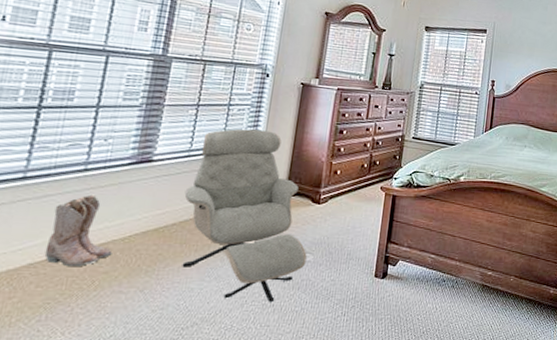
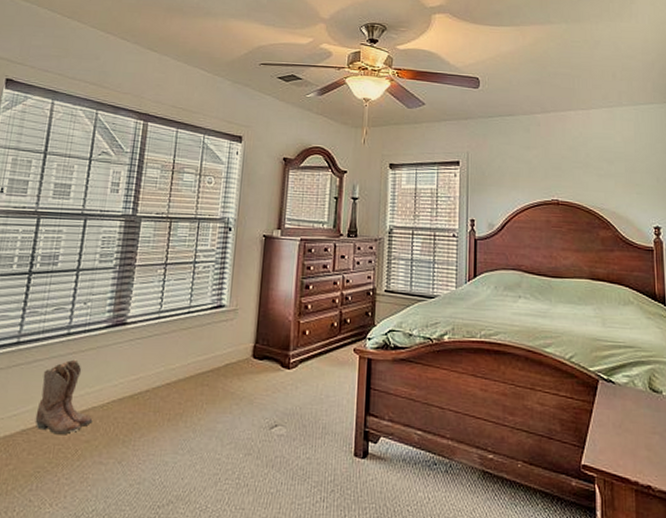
armchair: present [182,129,307,302] -> none [156,287,279,481]

